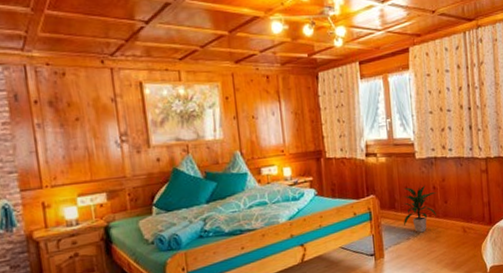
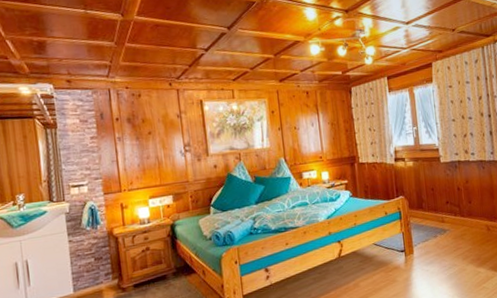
indoor plant: present [403,185,437,233] -> none [430,186,462,231]

